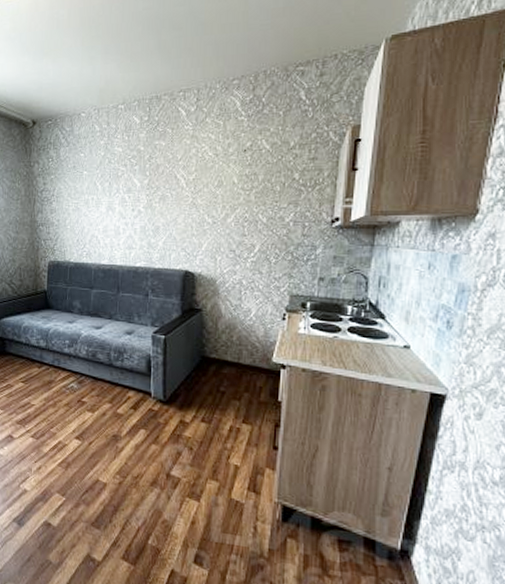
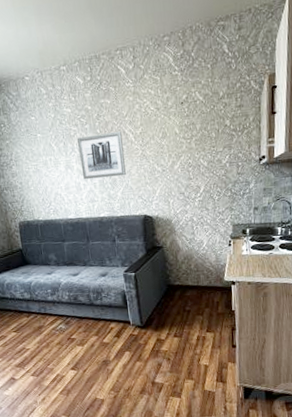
wall art: none [123,175,172,224] -> present [76,131,126,180]

